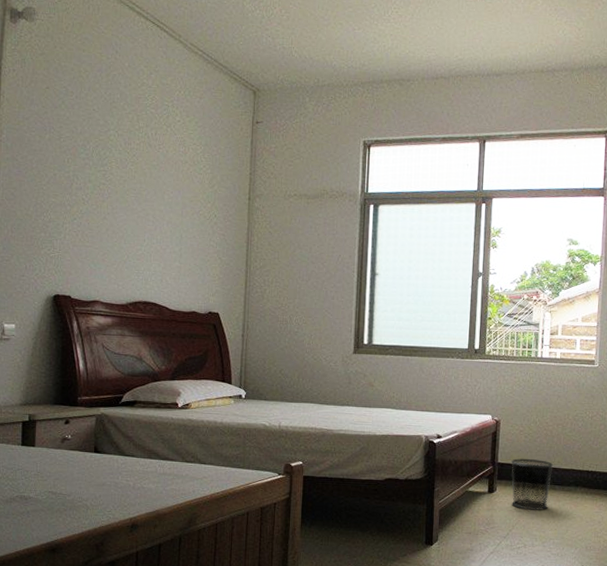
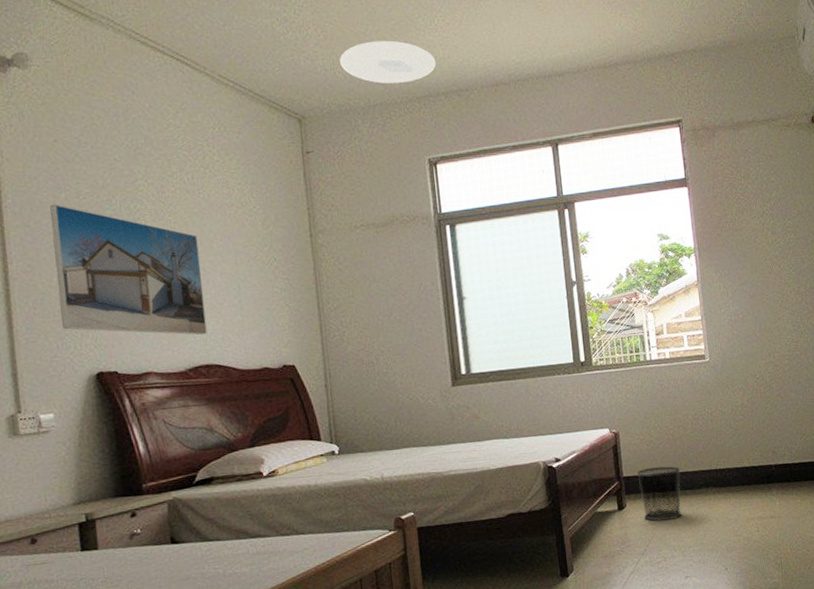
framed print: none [32,143,152,275] -> present [50,204,207,335]
ceiling light: none [298,25,384,68] -> present [340,40,436,84]

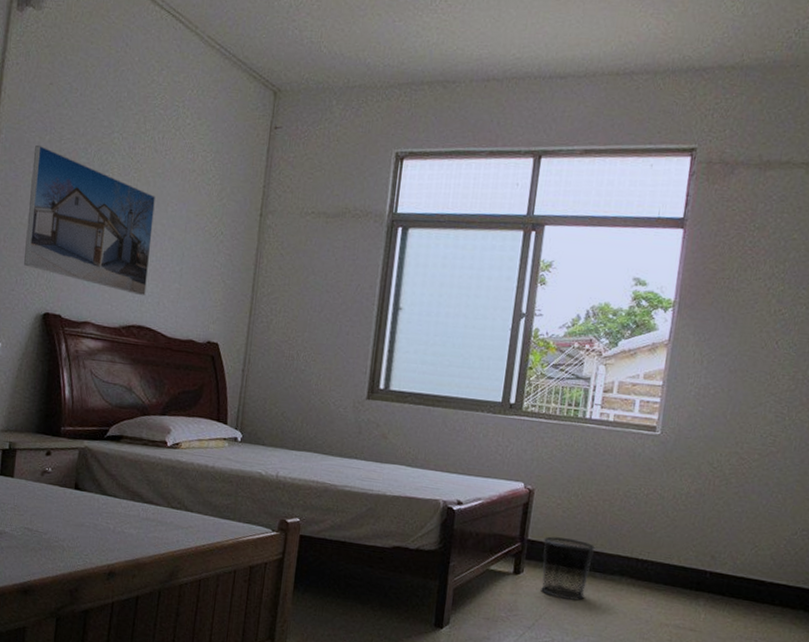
ceiling light: present [340,40,436,84] -> none [328,16,428,66]

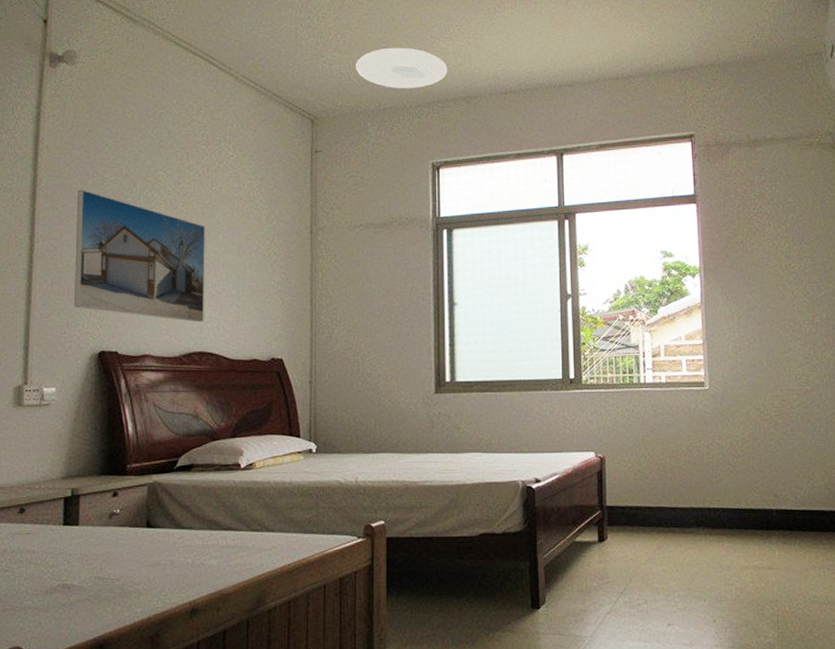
ceiling light: none [328,16,428,66] -> present [356,47,448,88]
waste bin: present [541,536,596,600] -> none [622,499,670,559]

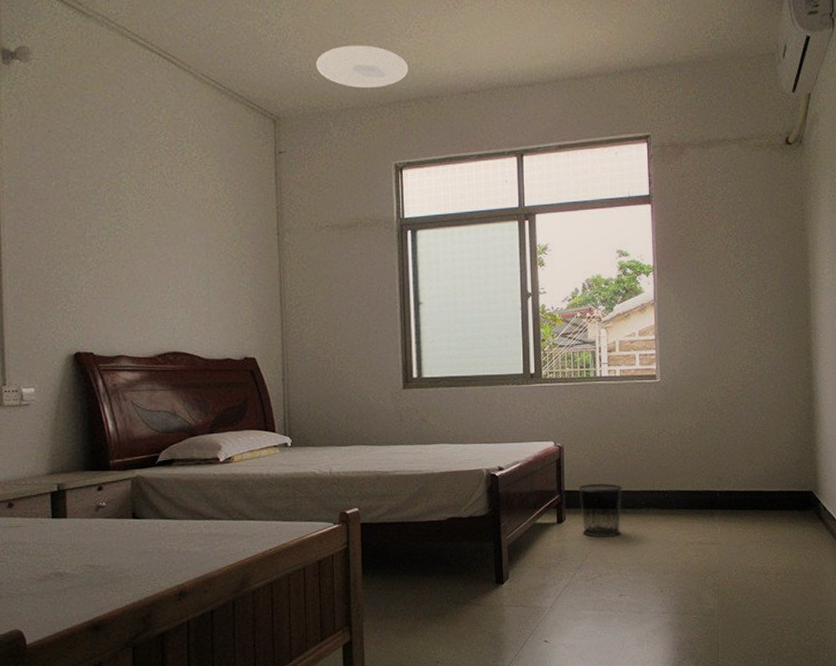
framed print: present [75,189,205,323] -> none [41,191,176,324]
waste bin: none [622,499,670,559] -> present [579,483,623,537]

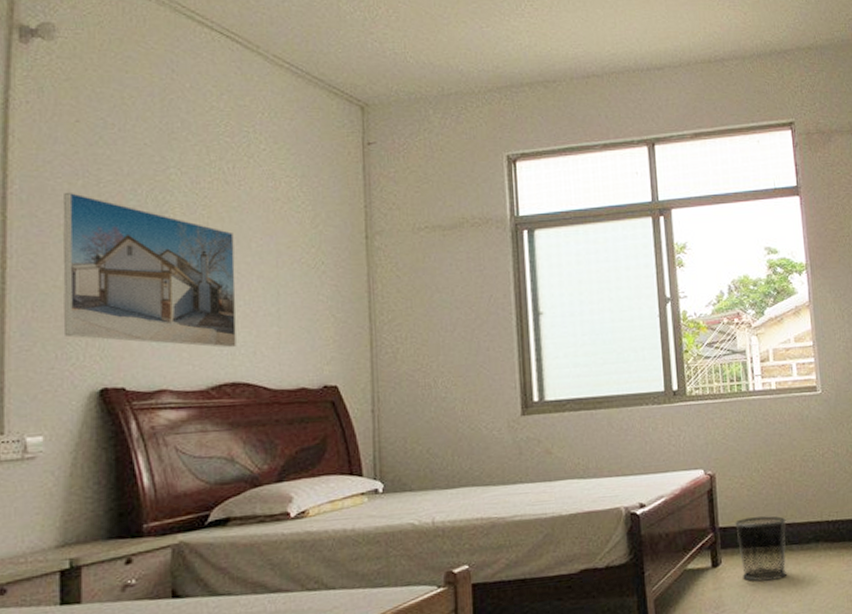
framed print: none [41,191,176,324] -> present [63,192,236,348]
ceiling light: present [316,45,409,88] -> none [412,24,521,71]

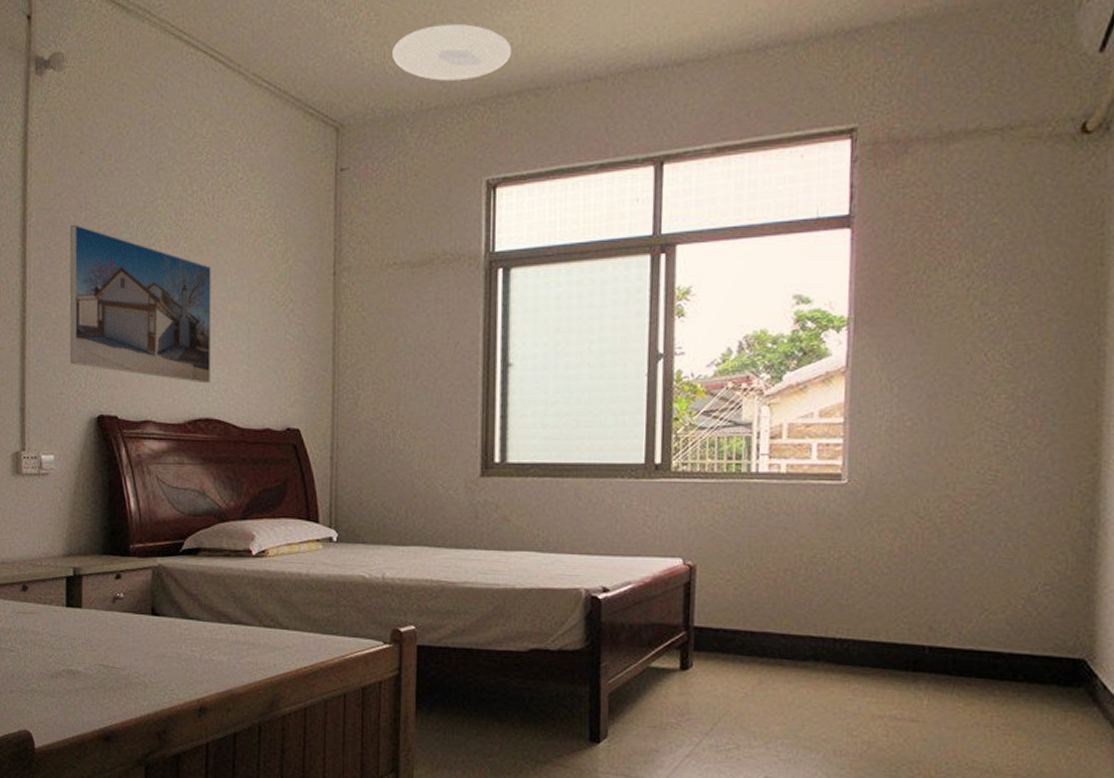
ceiling light: none [412,24,521,71] -> present [393,23,512,81]
waste bin: present [735,515,787,582] -> none [714,620,780,696]

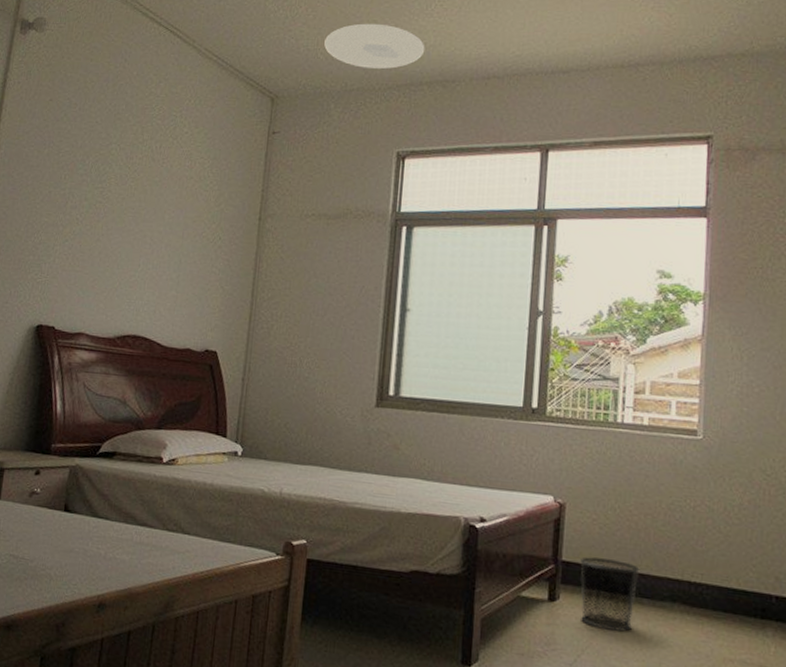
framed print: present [69,224,211,384] -> none [19,158,152,305]
waste bin: none [714,620,780,696] -> present [580,557,640,632]

